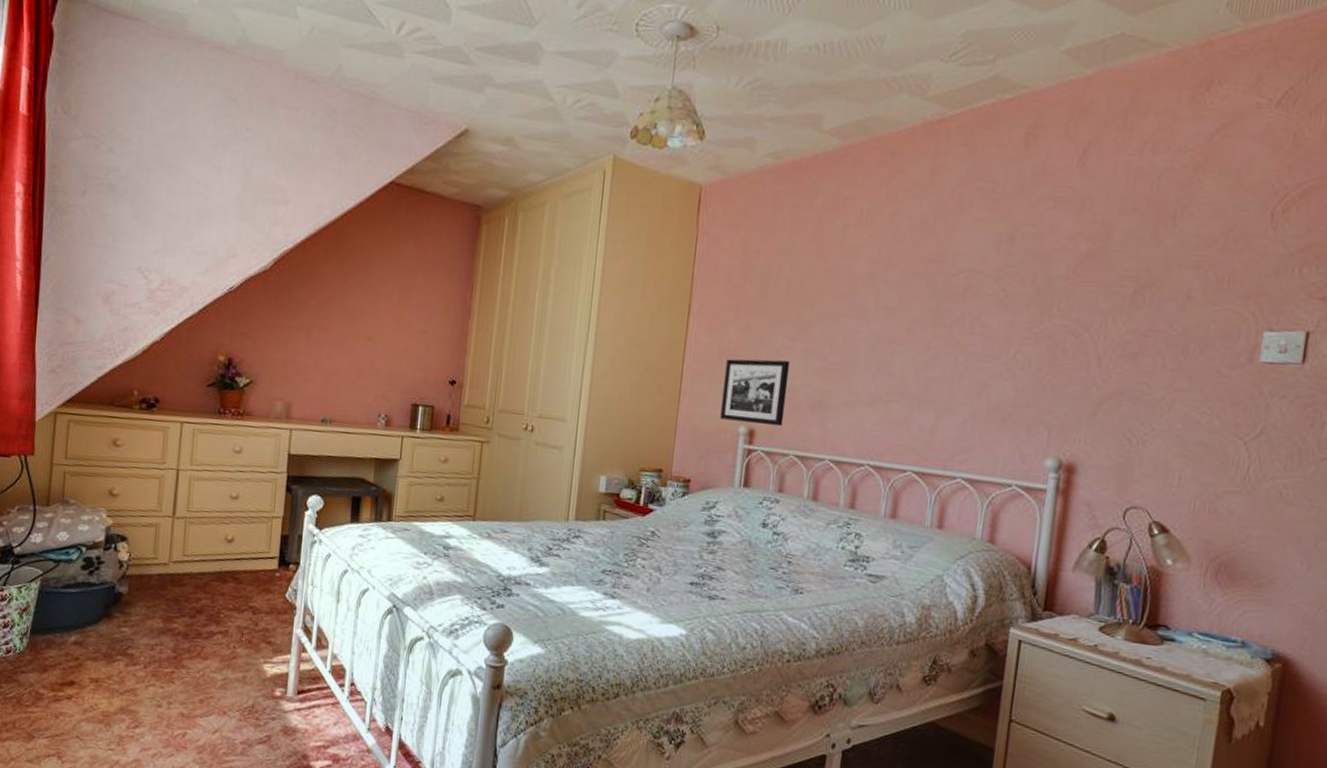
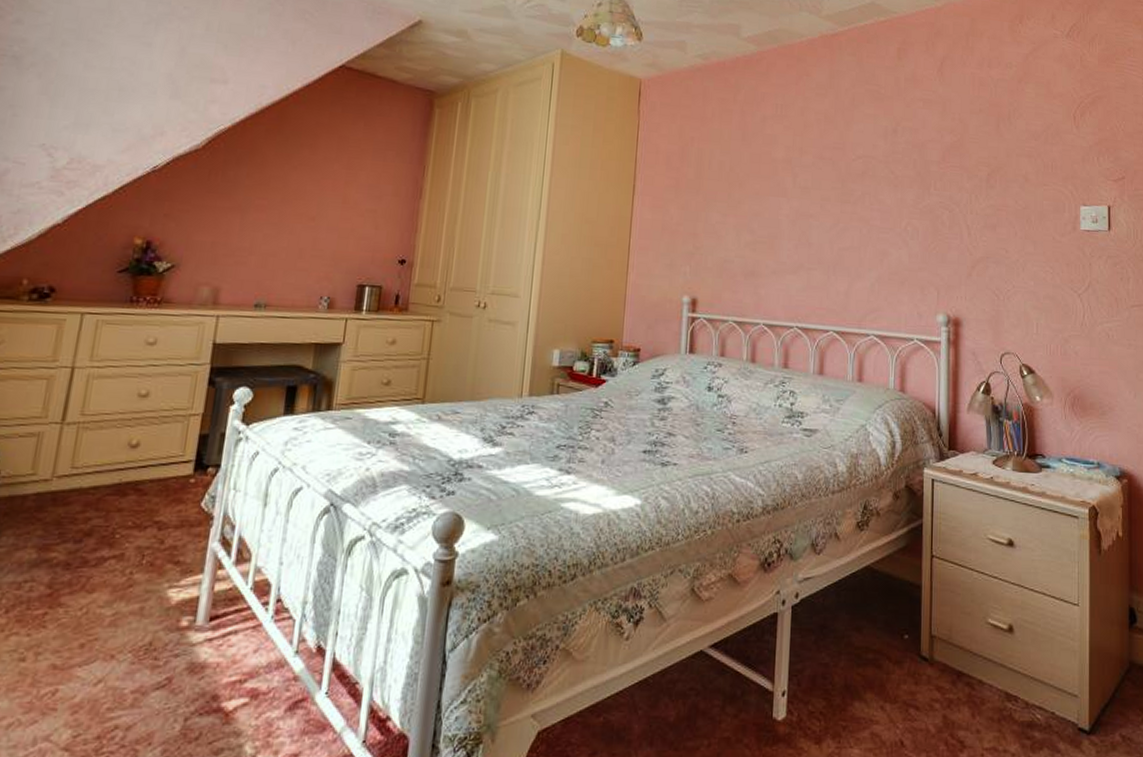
picture frame: present [720,359,791,427] -> none [665,234,725,295]

